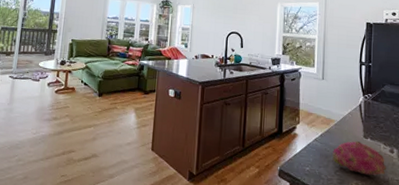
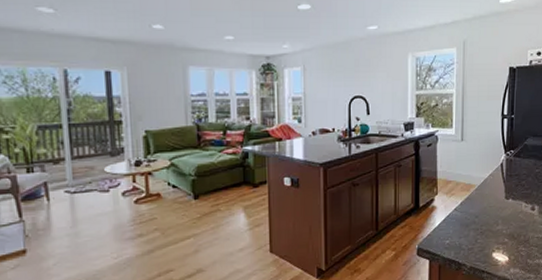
fruit: present [332,140,387,176] -> none [473,203,528,238]

